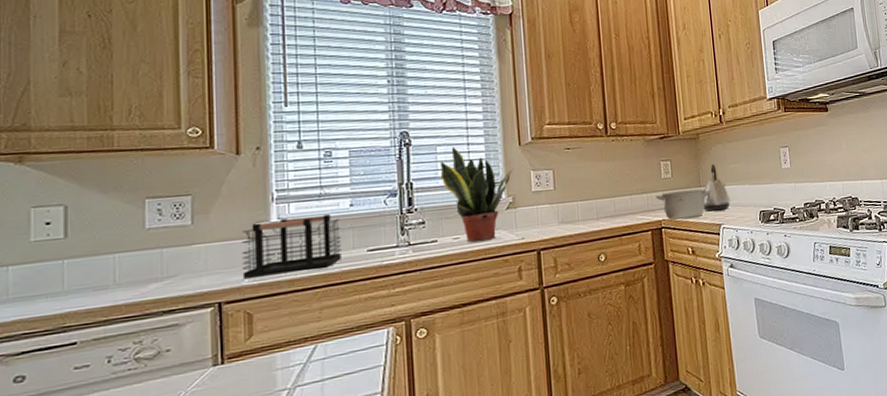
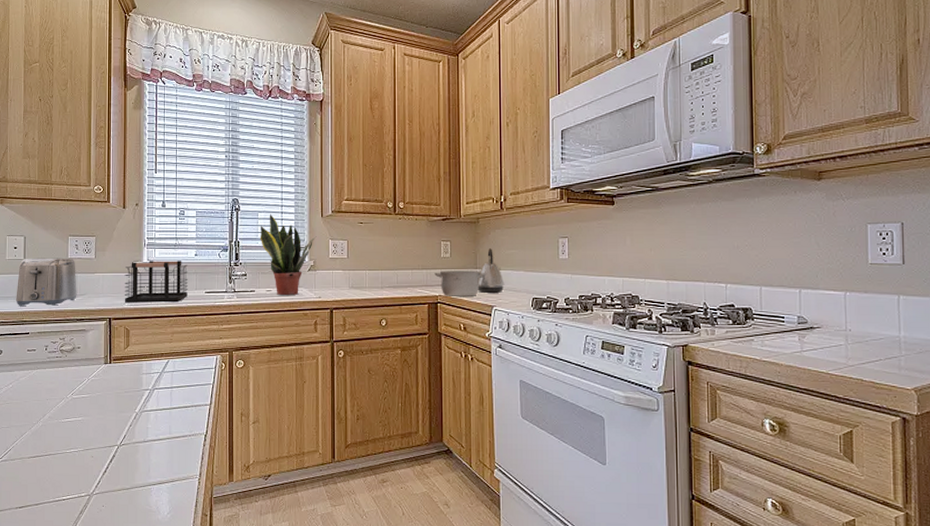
toaster: none [50,227,162,307] -> present [16,258,77,307]

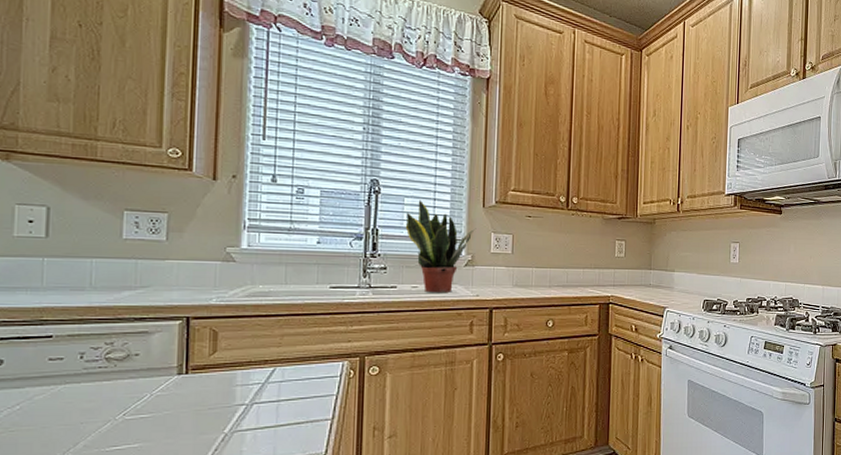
toaster: present [16,258,77,307] -> none [30,236,136,301]
dish rack: present [124,261,188,304] -> none [211,247,307,299]
cooking pot: present [434,270,486,296] -> none [607,270,660,297]
kettle: present [477,248,505,293] -> none [651,250,678,294]

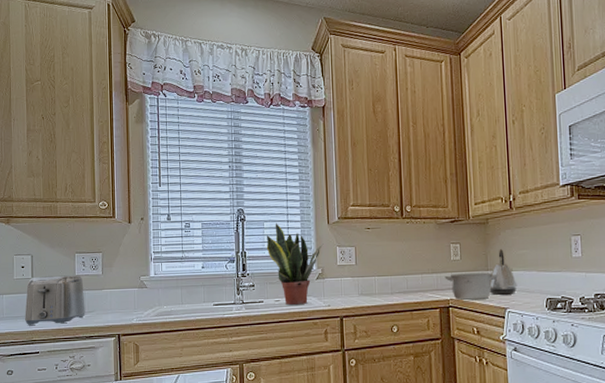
toaster: none [30,236,136,301] -> present [25,275,85,326]
cooking pot: none [607,270,660,297] -> present [445,272,498,300]
kettle: none [651,250,678,294] -> present [489,249,518,295]

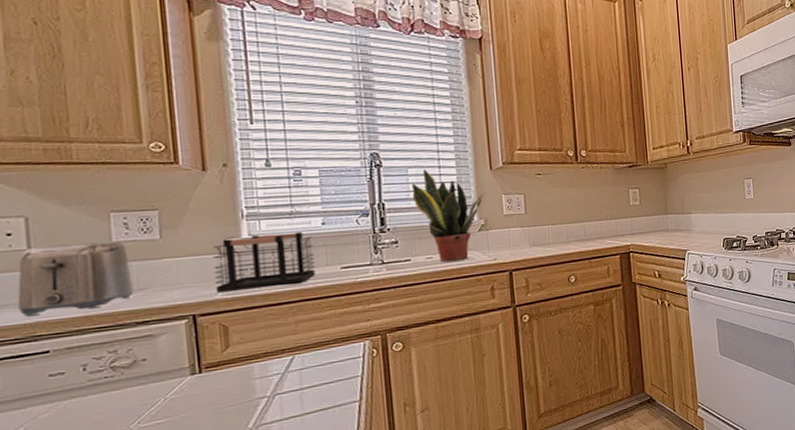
dish rack: none [132,274,196,319] -> present [212,232,315,294]
cooking pot: present [445,272,498,300] -> none [624,216,677,245]
kettle: present [489,249,518,295] -> none [669,193,696,238]

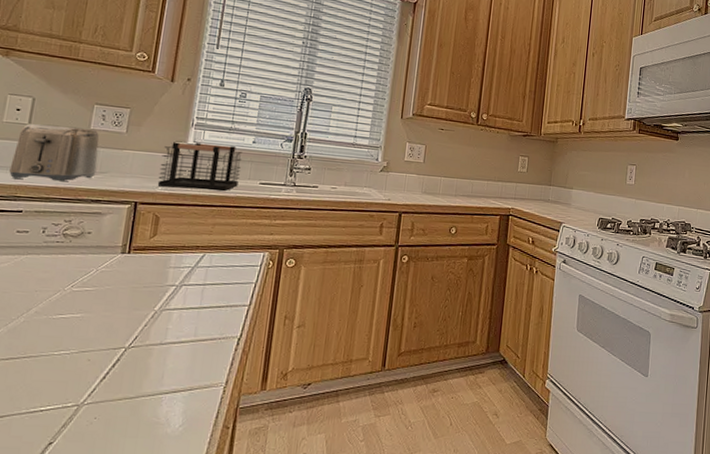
potted plant: present [412,169,486,263] -> none [330,109,394,196]

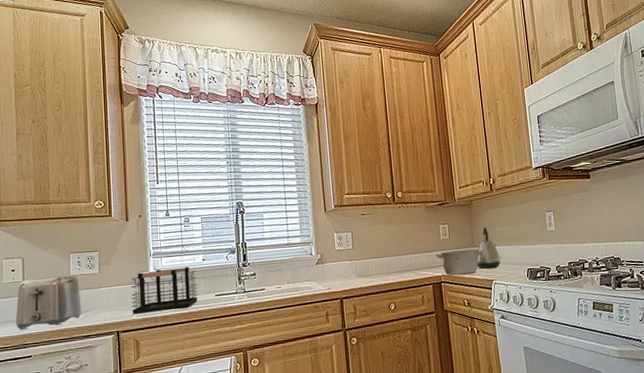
cooking pot: none [509,184,559,212] -> present [436,249,483,276]
kettle: none [549,168,575,211] -> present [476,227,501,269]

